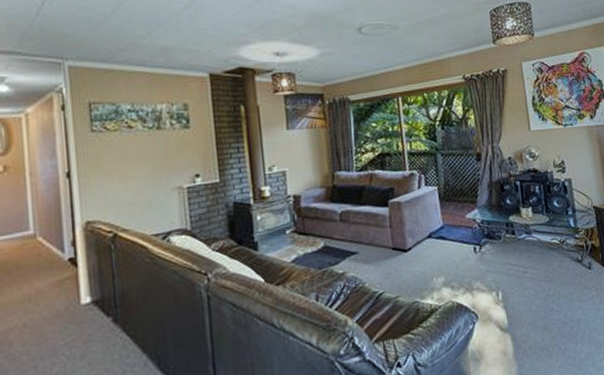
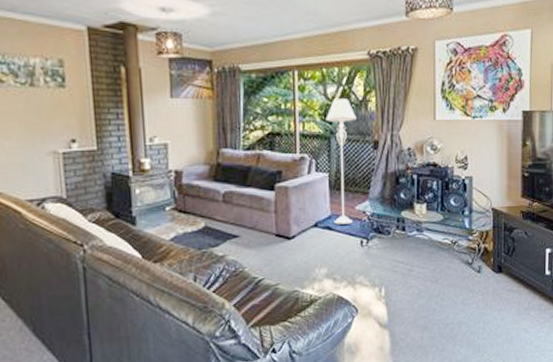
floor lamp: none [430,118,464,234] -> present [326,99,357,225]

